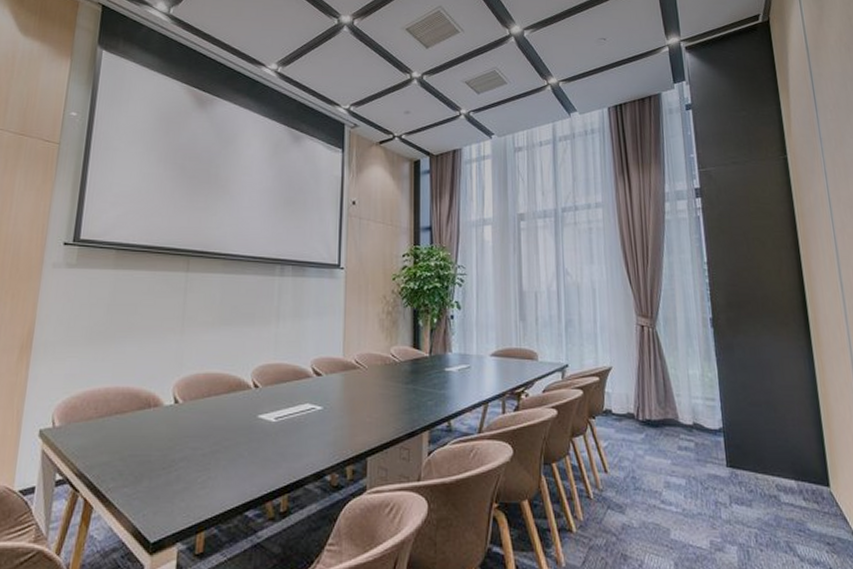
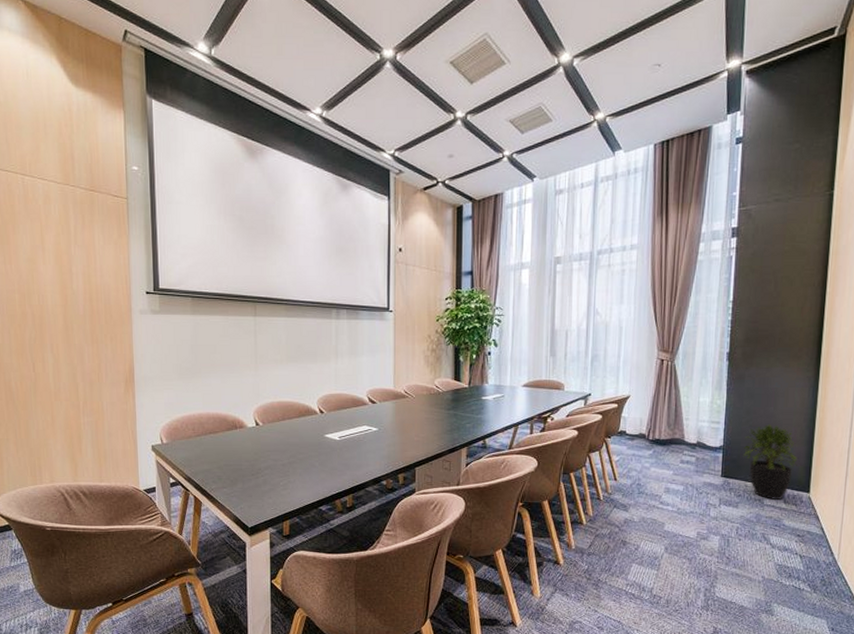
potted plant: none [745,402,809,497] -> present [743,424,798,501]

